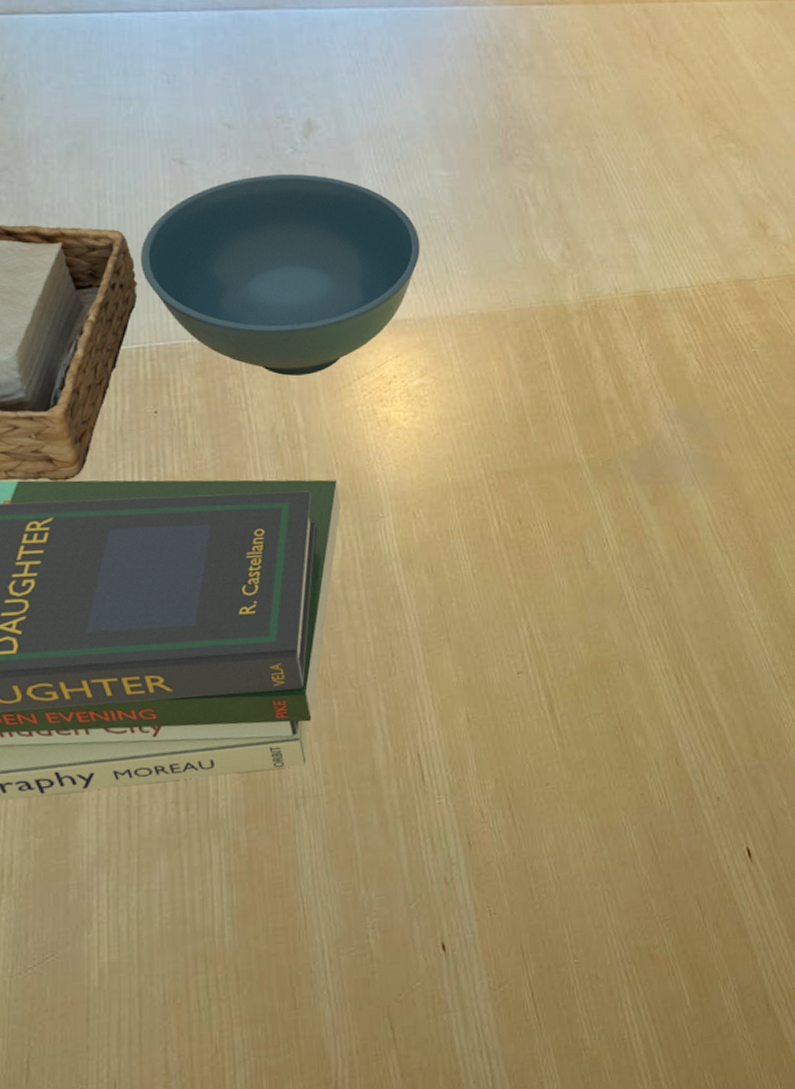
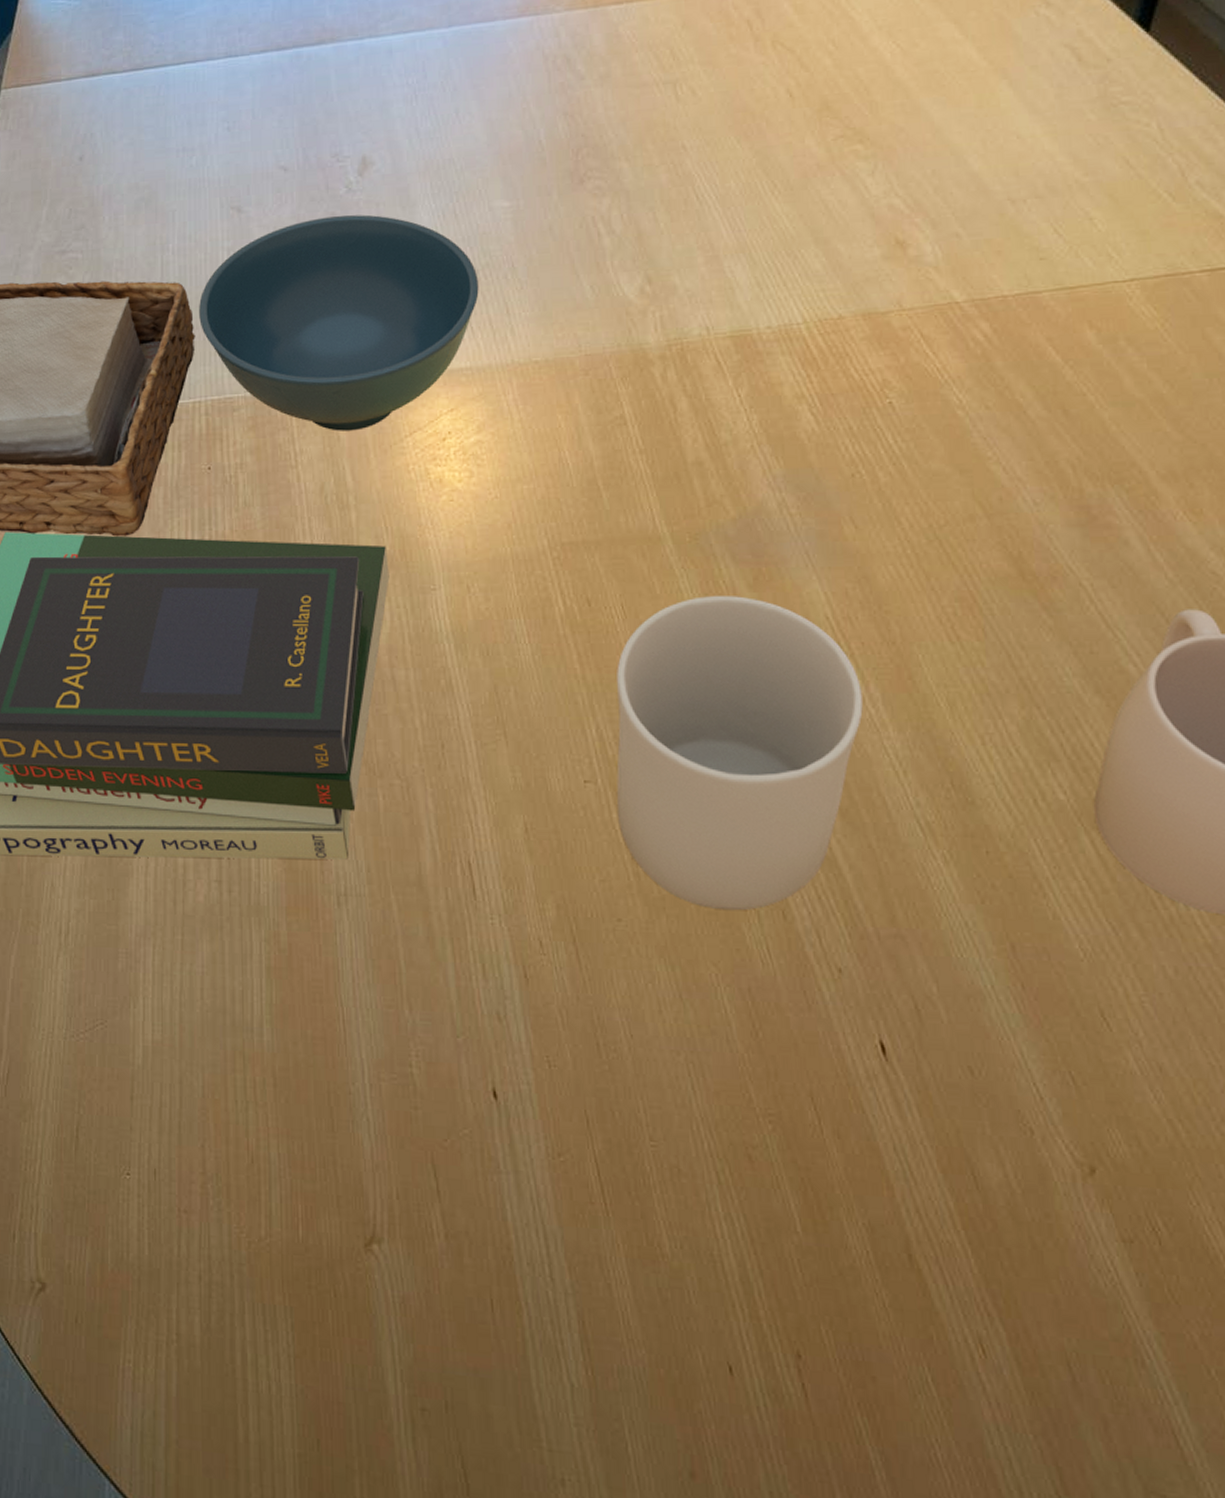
cup: none [544,509,735,765] -> present [616,596,863,911]

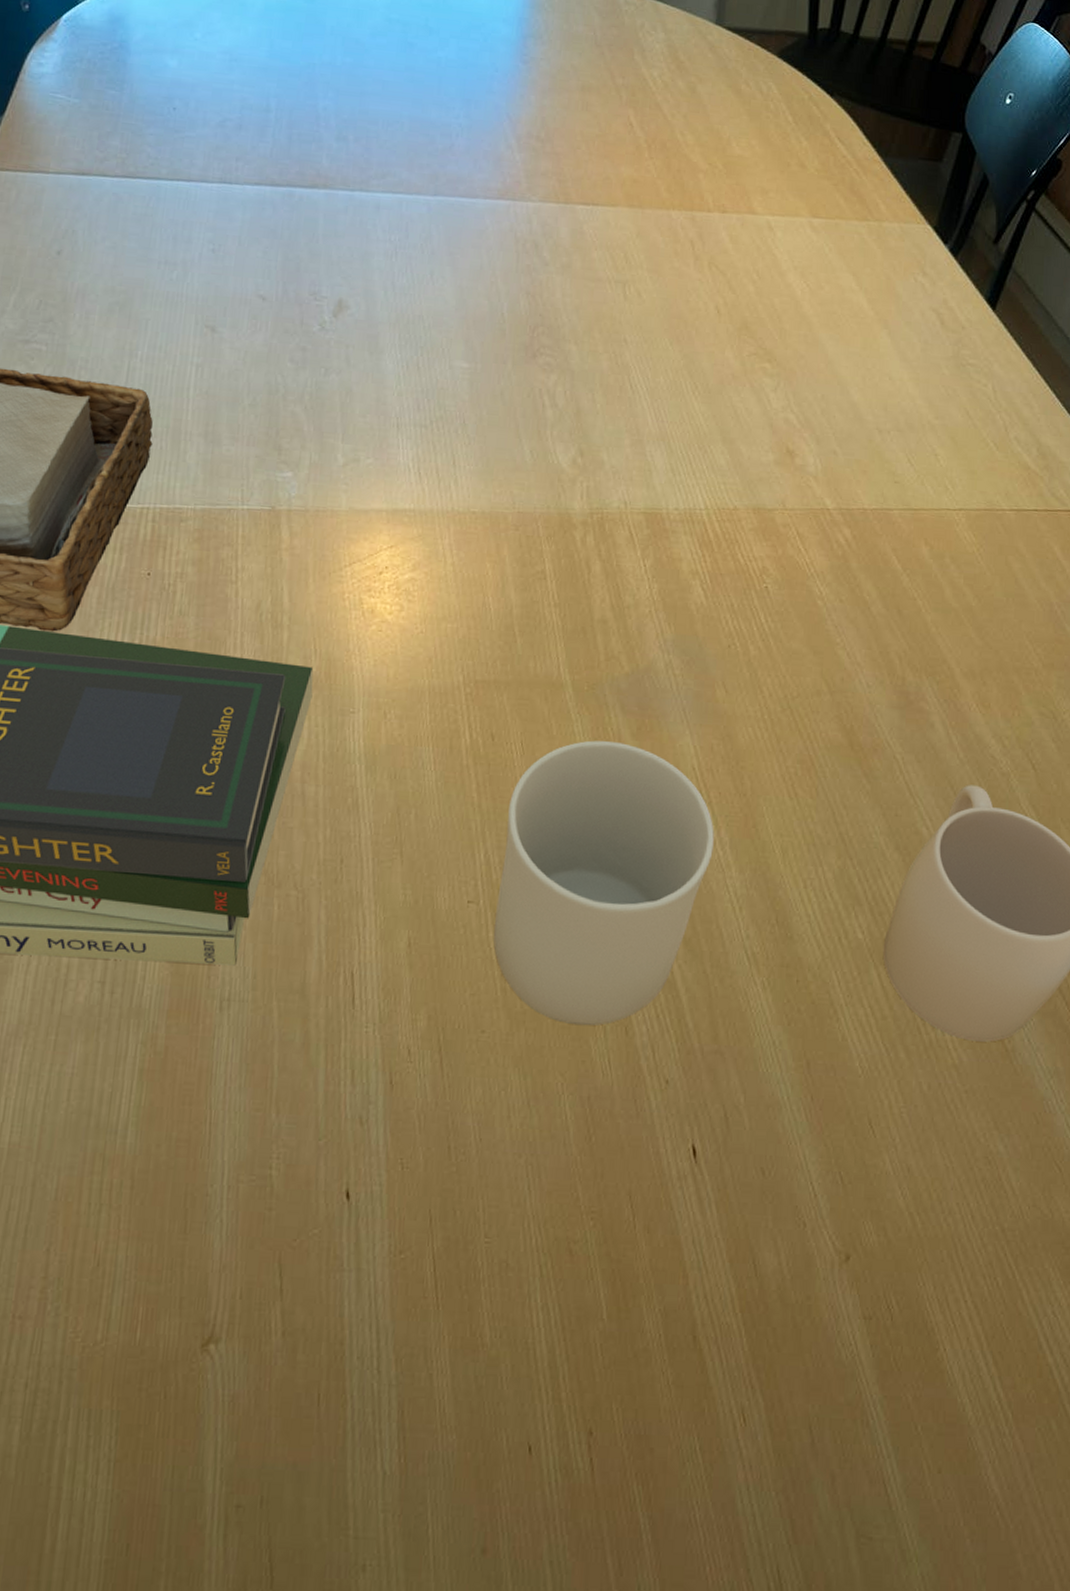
bowl: present [199,214,479,431] -> none [158,349,432,555]

